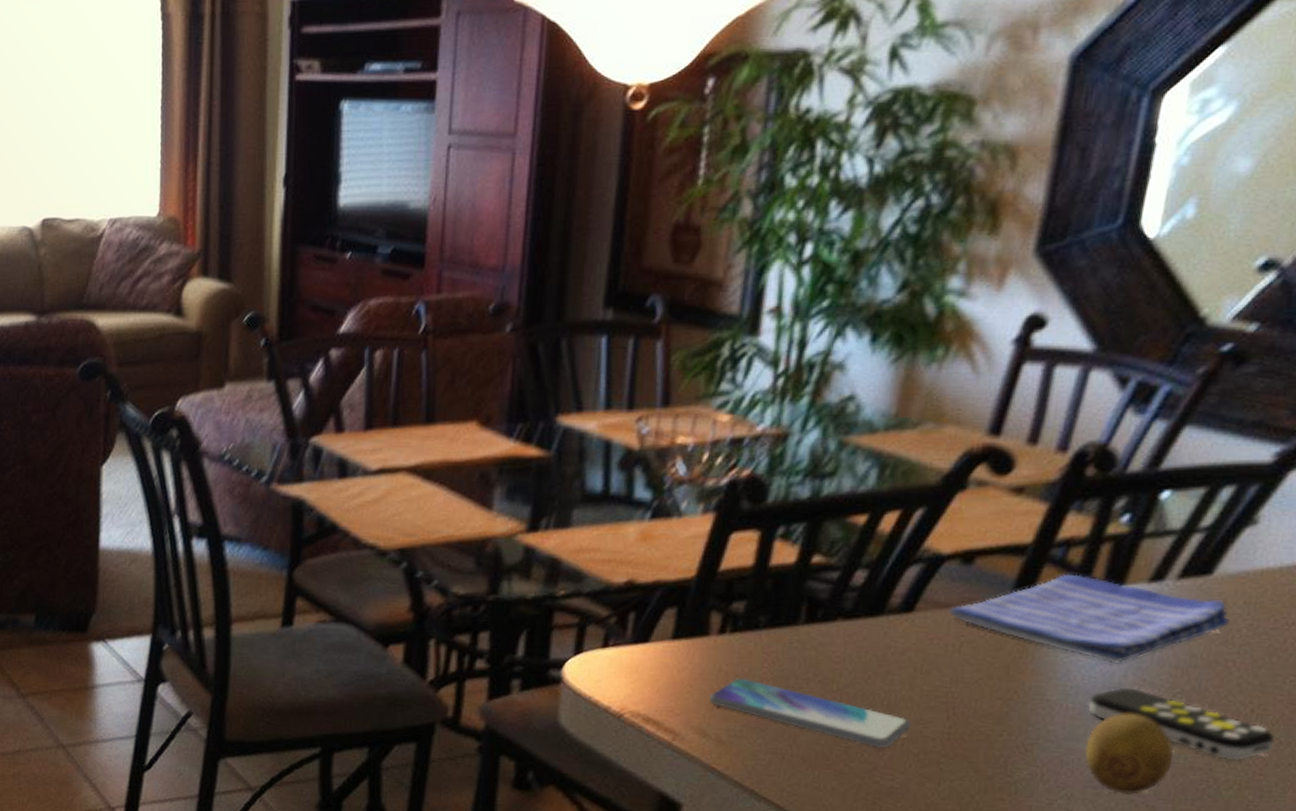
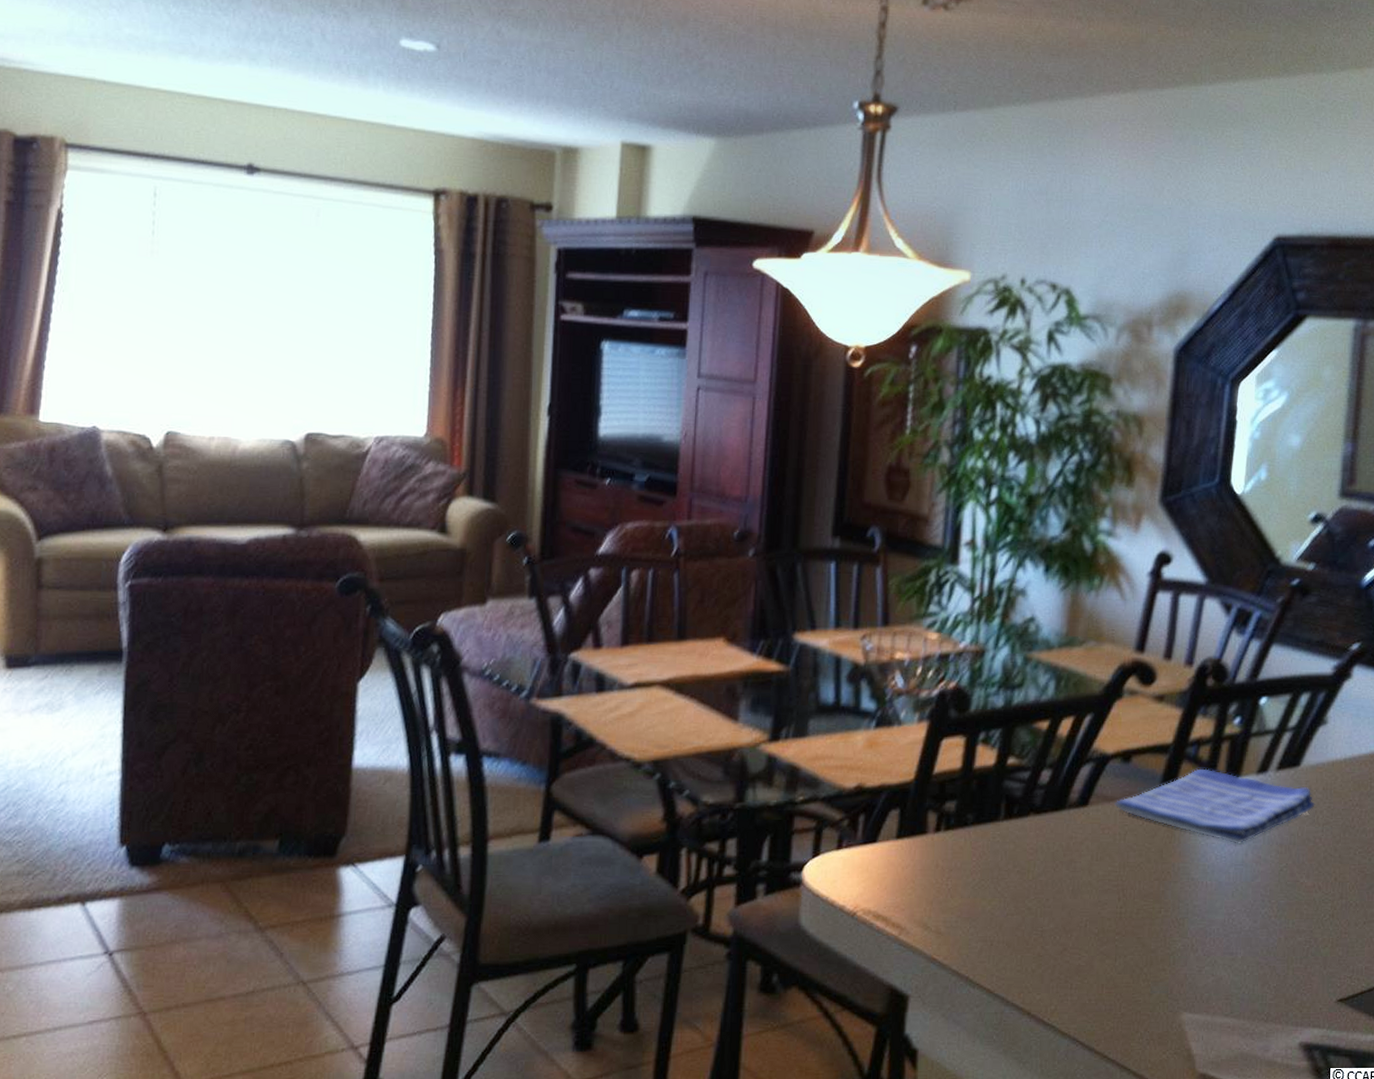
smartphone: present [709,678,911,748] -> none [928,872,1091,930]
fruit: present [1084,713,1174,795] -> none [1222,886,1285,957]
remote control: present [1088,687,1275,761] -> none [1222,864,1353,923]

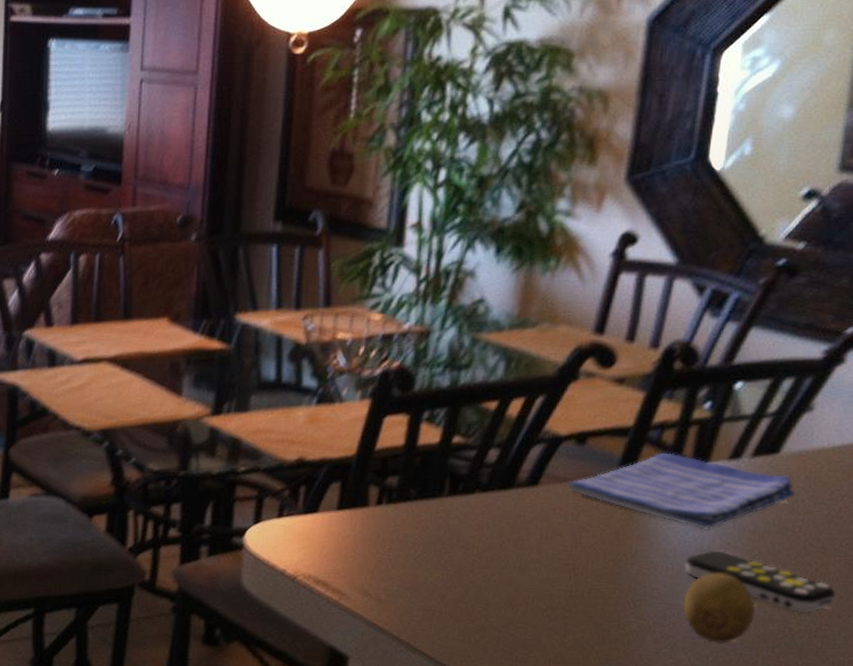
remote control: none [1222,864,1353,923] -> present [684,550,836,613]
fruit: none [1222,886,1285,957] -> present [683,572,756,643]

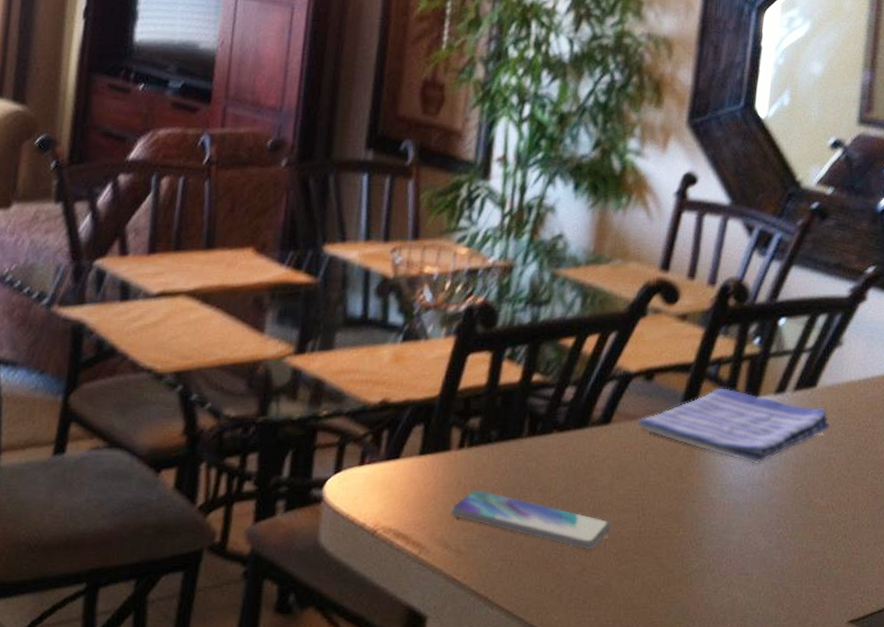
smartphone: none [369,543,540,605] -> present [450,489,611,549]
fruit: present [683,572,756,643] -> none [738,506,799,578]
remote control: present [684,550,836,613] -> none [739,484,865,543]

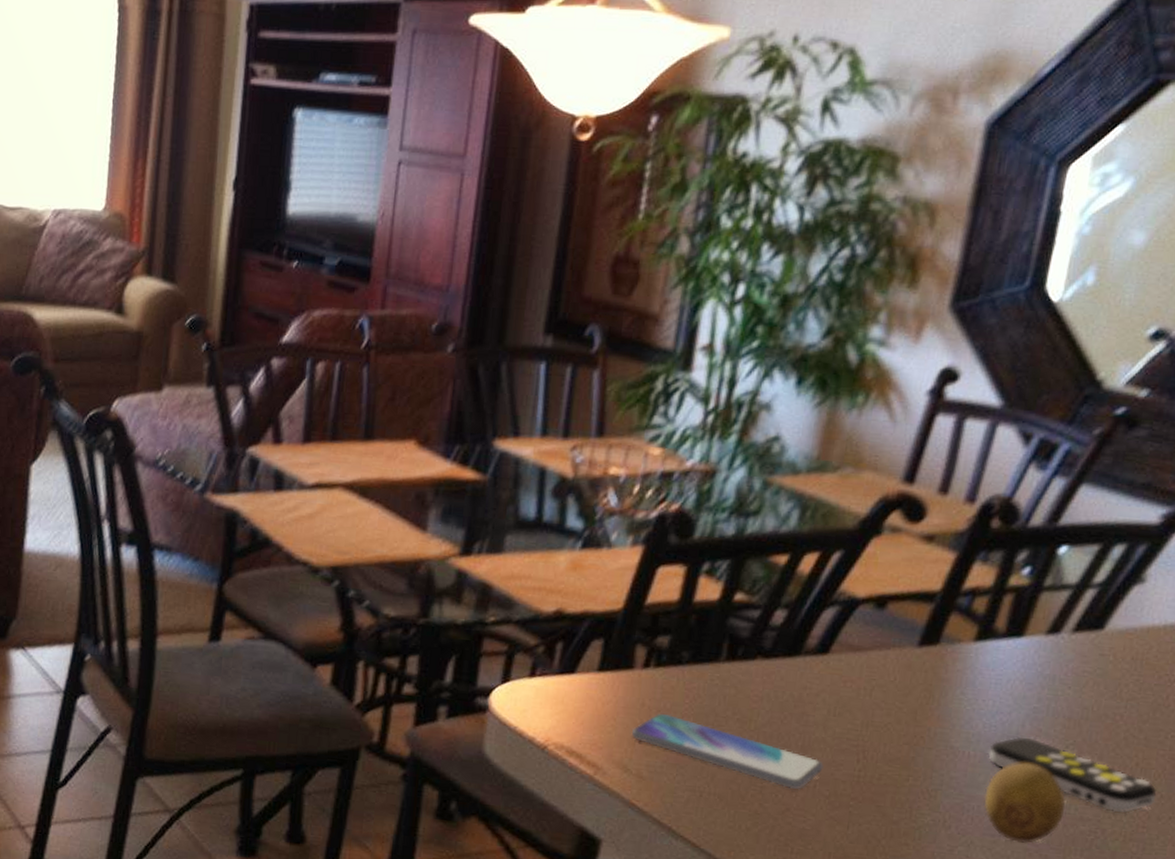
dish towel: present [636,388,830,464] -> none [861,622,1120,714]
fruit: none [738,506,799,578] -> present [983,762,1066,843]
remote control: none [739,484,865,543] -> present [988,736,1157,813]

